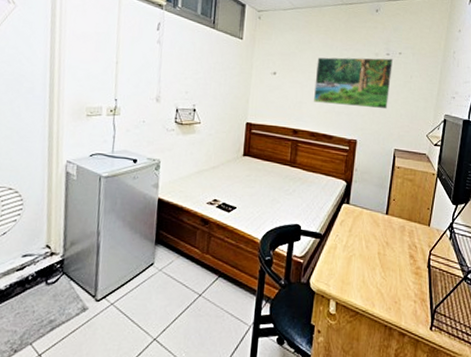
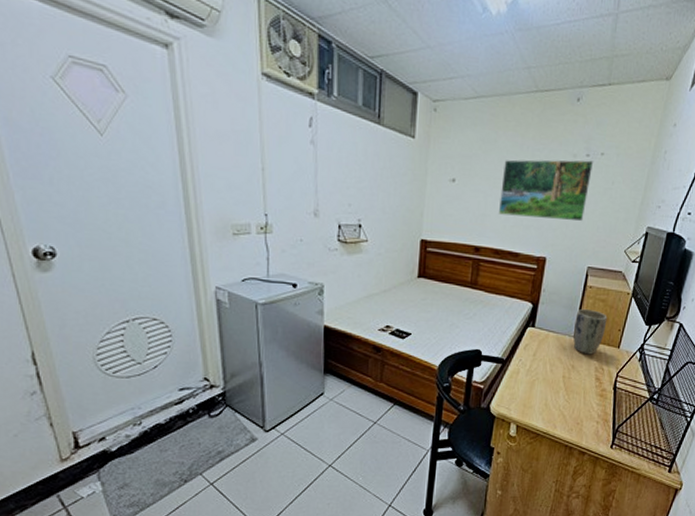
plant pot: none [385,188,416,232] -> present [572,309,608,355]

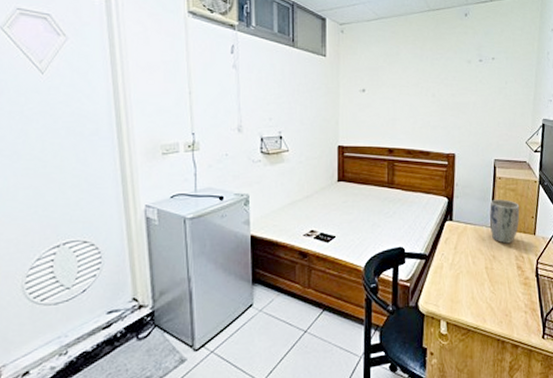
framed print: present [499,159,593,222] -> none [407,65,486,119]

